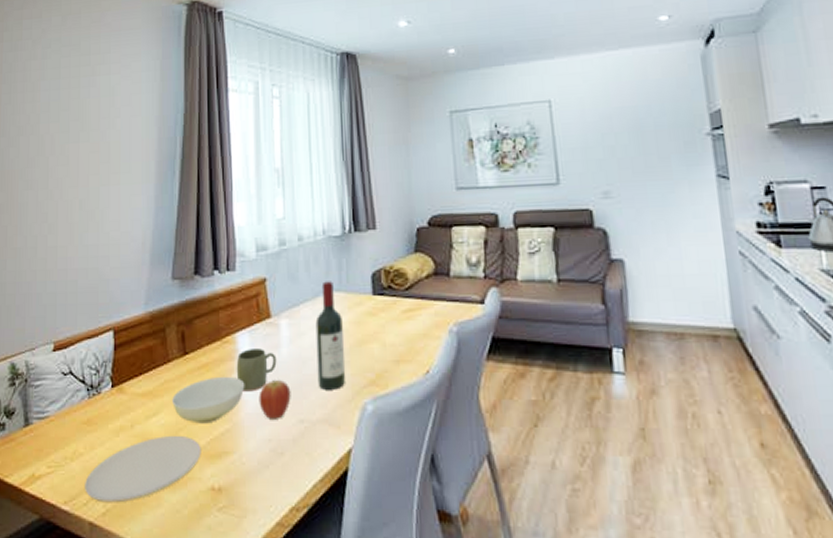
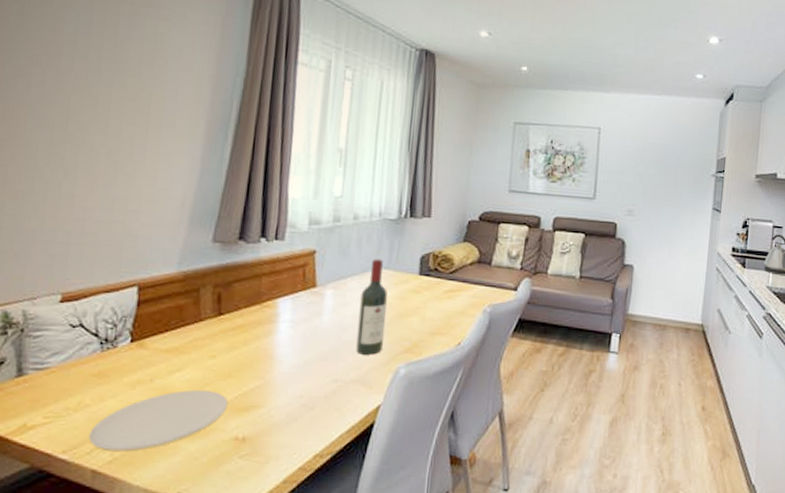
bowl: present [172,376,245,424] -> none [200,337,282,380]
mug: present [236,349,277,392] -> none [273,314,318,353]
fruit: present [258,380,291,419] -> none [294,344,328,378]

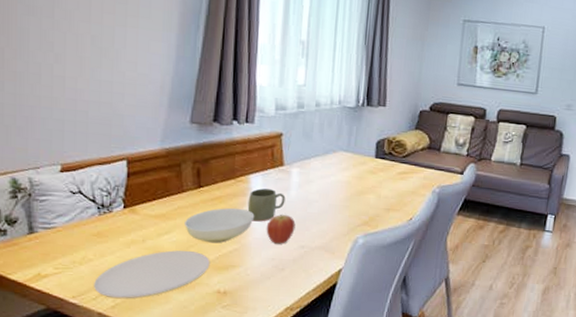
bowl: none [200,337,282,380] -> present [185,207,255,243]
mug: none [273,314,318,353] -> present [247,188,286,222]
fruit: none [294,344,328,378] -> present [266,215,296,244]
wine bottle: present [355,259,388,355] -> none [319,142,348,226]

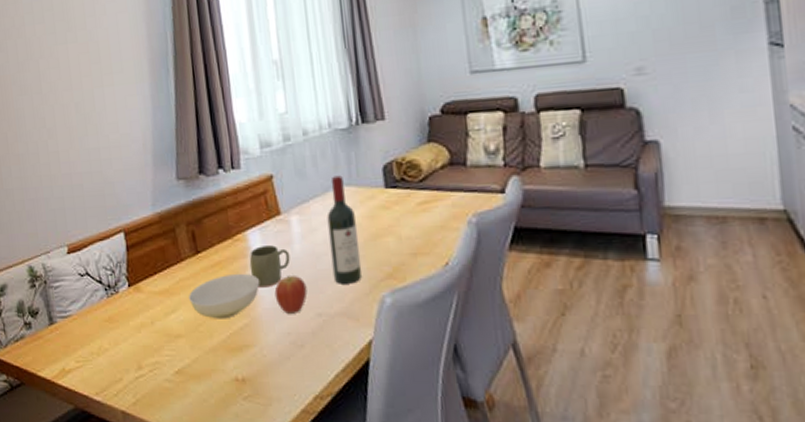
plate: present [94,250,210,299] -> none [113,330,223,394]
wine bottle: none [319,142,348,226] -> present [327,175,362,284]

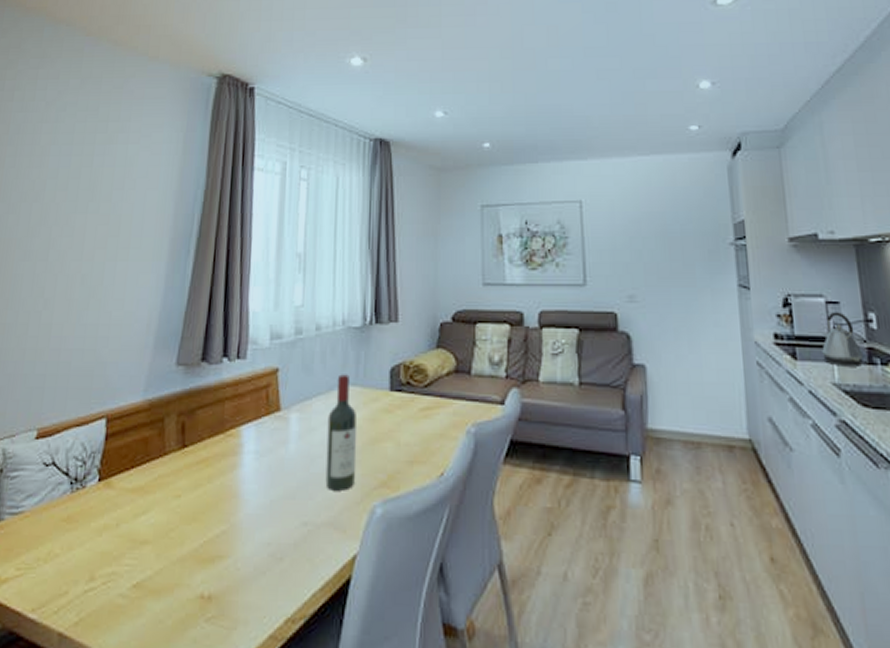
bowl: present [189,273,260,319] -> none [165,472,247,524]
mug: present [249,245,290,288] -> none [238,443,283,490]
fruit: present [274,276,308,314] -> none [260,479,296,521]

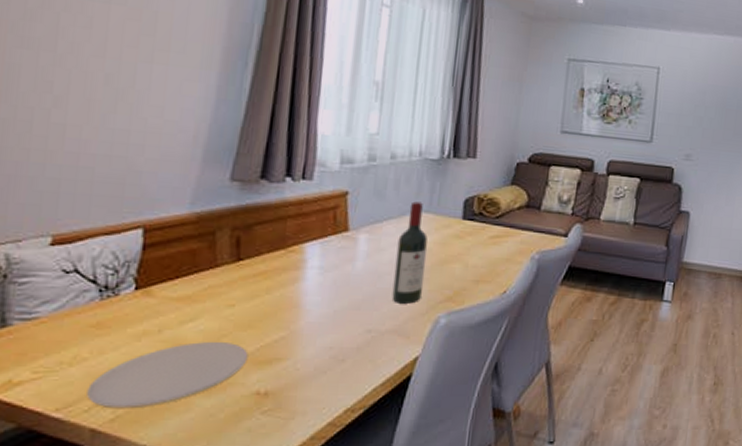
plate: none [57,536,193,612] -> present [87,341,249,409]

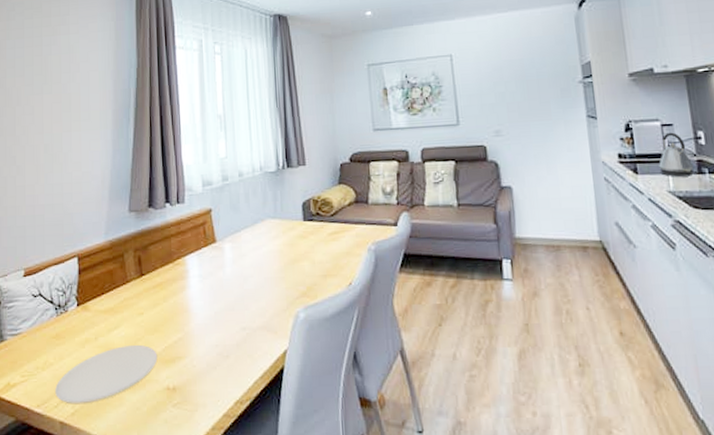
wine bottle: present [392,201,429,304] -> none [254,210,282,302]

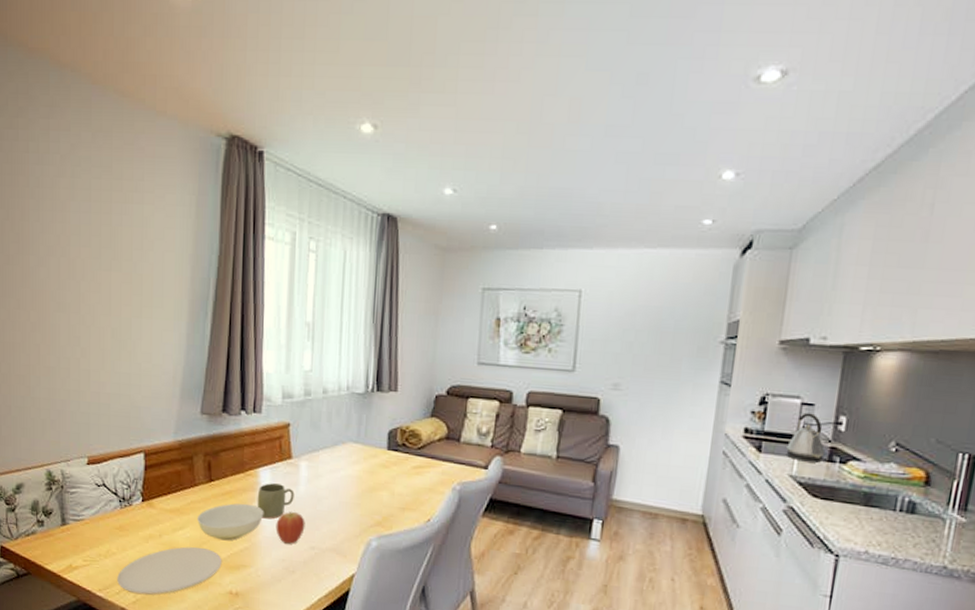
bowl: none [131,293,195,334] -> present [197,503,264,541]
mug: none [186,269,222,306] -> present [257,483,295,519]
fruit: none [206,295,235,328] -> present [276,512,305,544]

